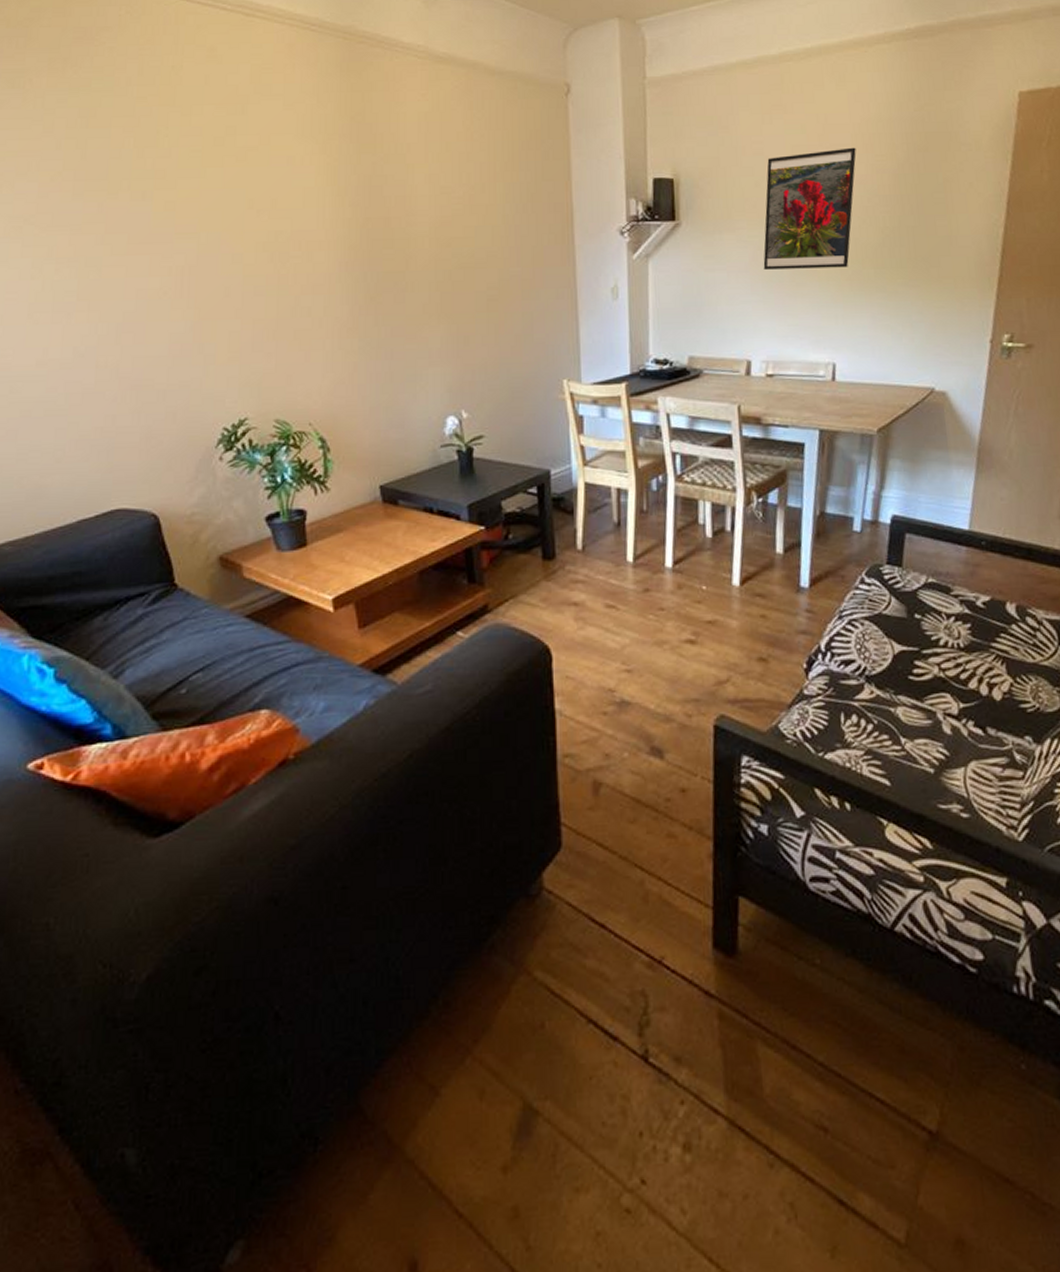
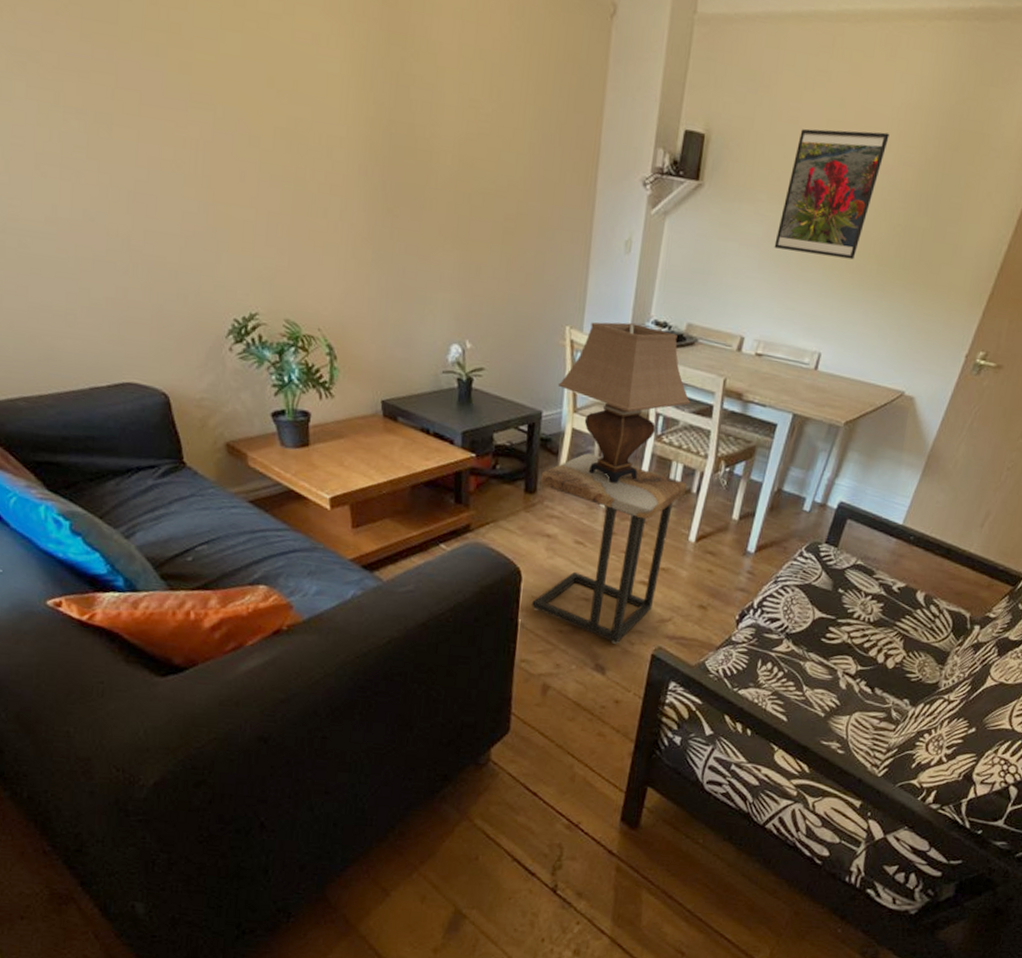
side table: none [558,506,720,719] -> present [532,453,687,644]
table lamp: none [563,366,707,536] -> present [557,322,691,484]

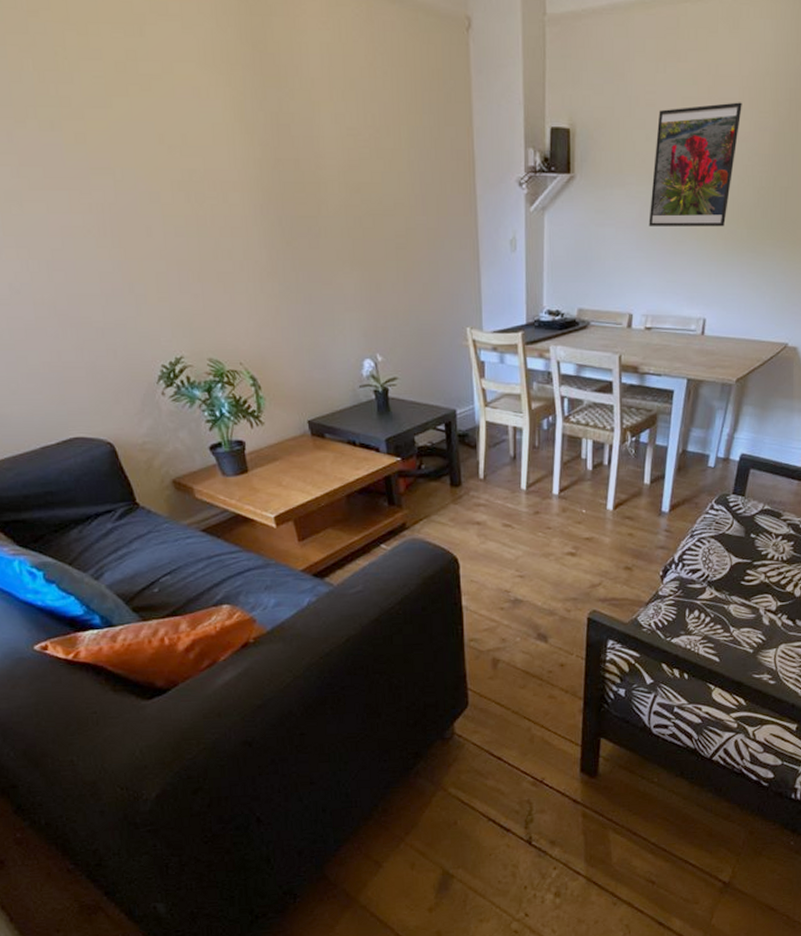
side table: present [532,453,687,644] -> none [463,442,599,613]
table lamp: present [557,322,691,484] -> none [466,316,592,467]

